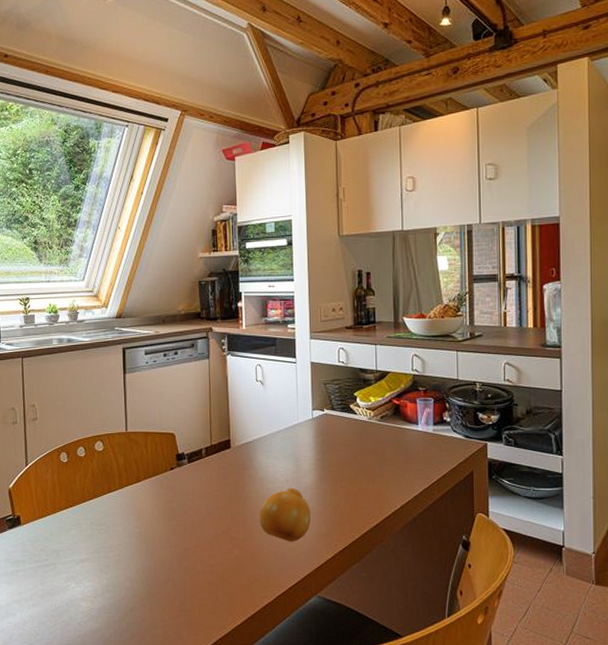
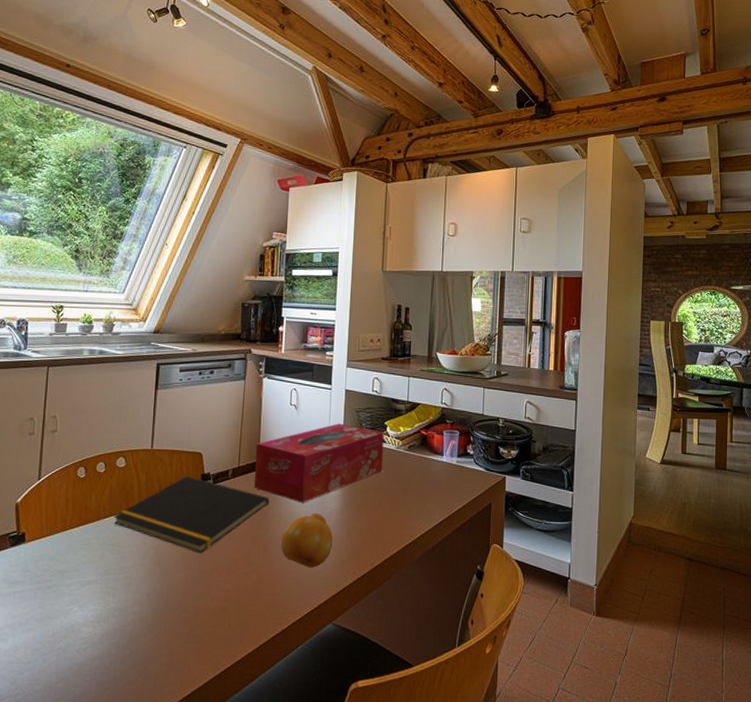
notepad: none [98,456,245,531] -> present [114,476,270,554]
tissue box: none [226,397,356,479] -> present [253,423,384,503]

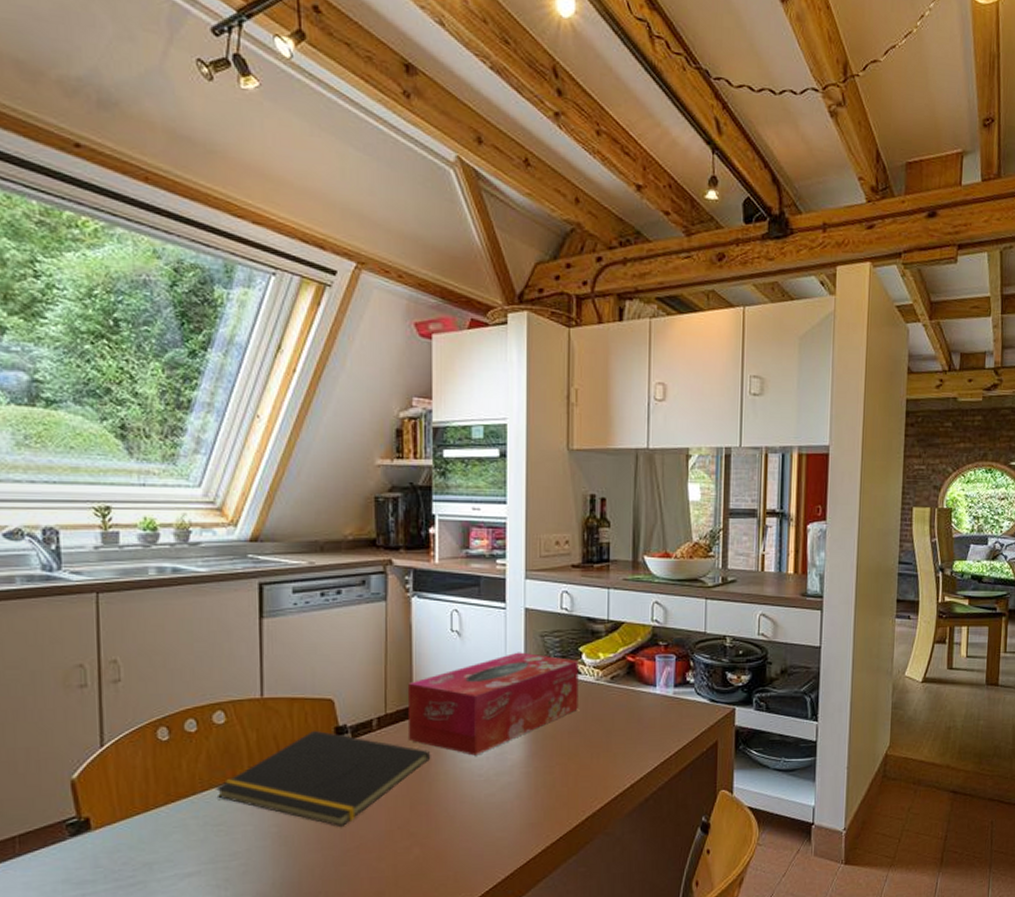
fruit: present [280,513,334,568] -> none [449,766,518,835]

